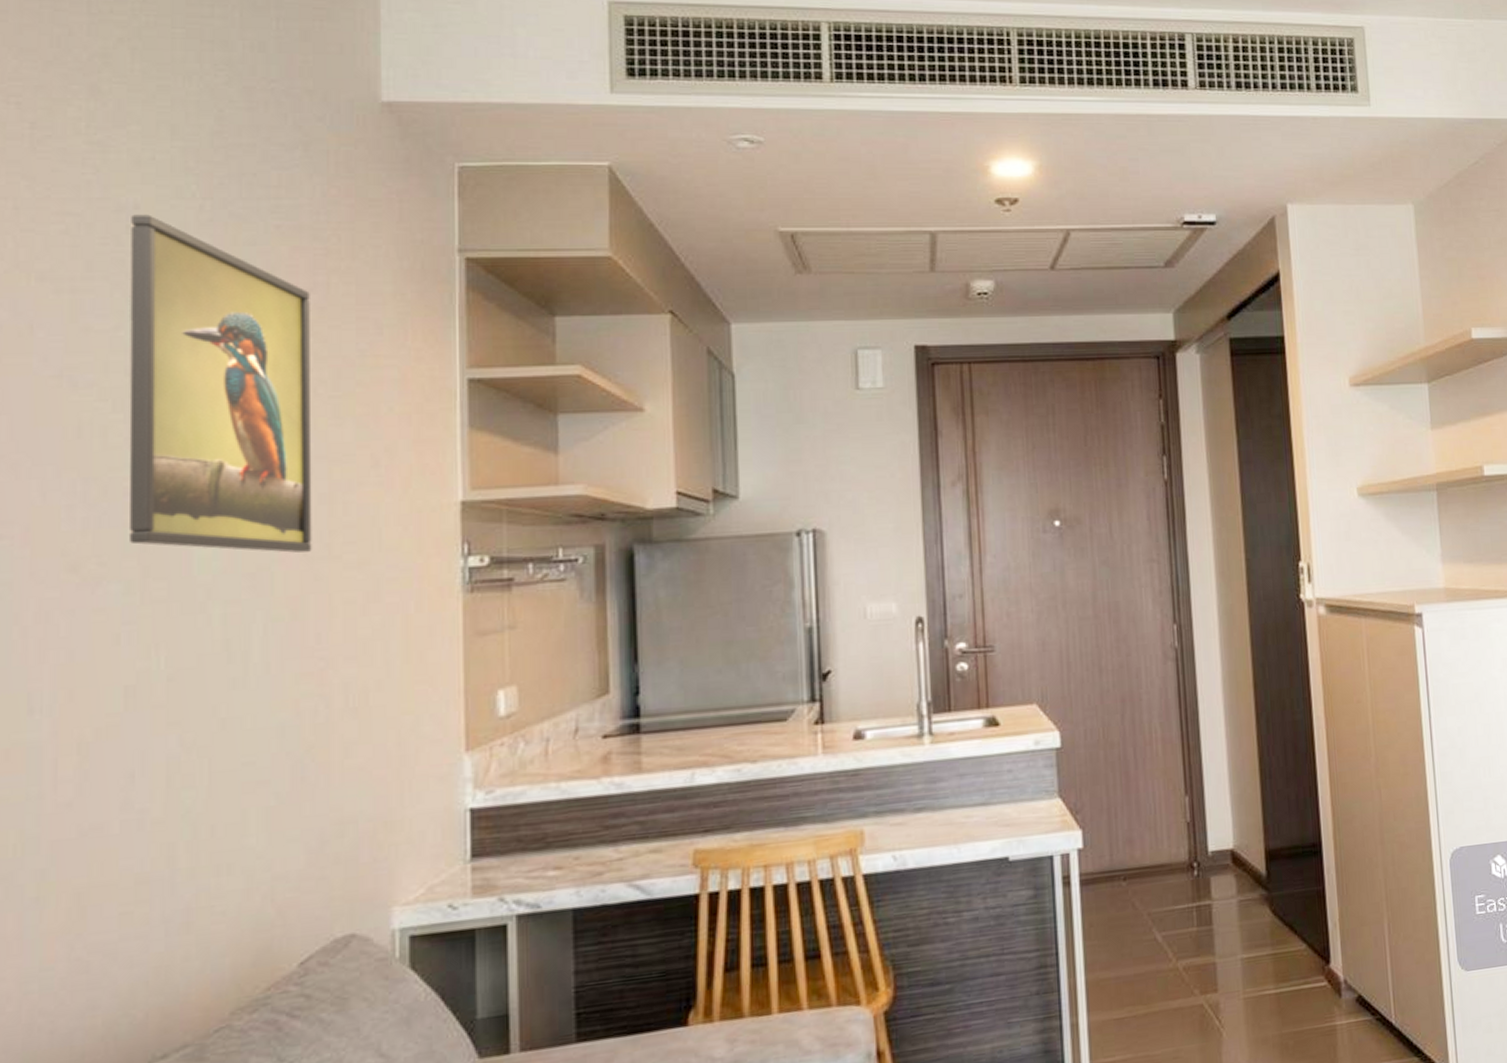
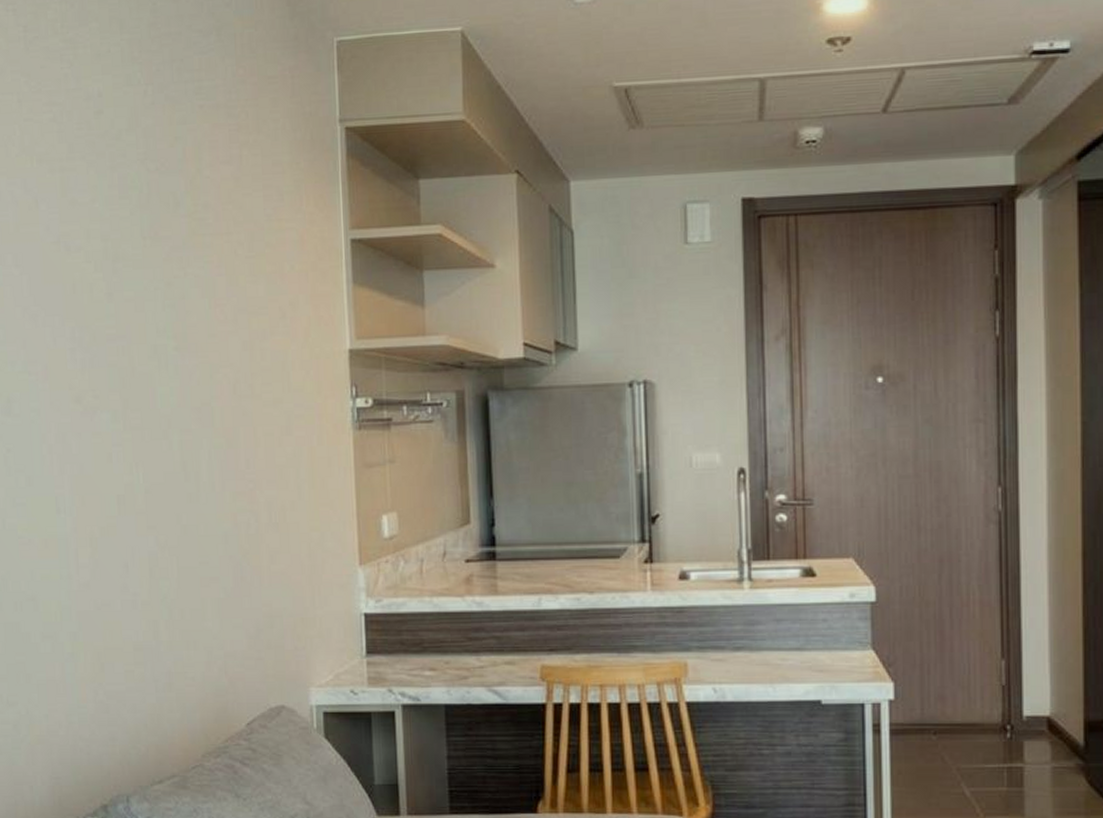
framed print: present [128,214,312,553] -> none [97,101,240,391]

